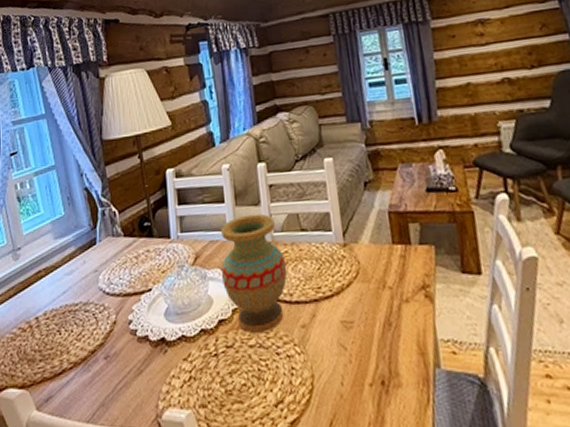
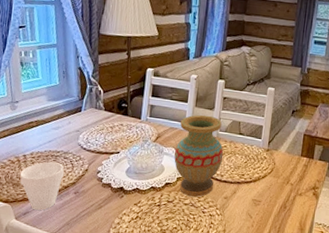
cup: none [34,319,88,393] -> present [19,161,64,211]

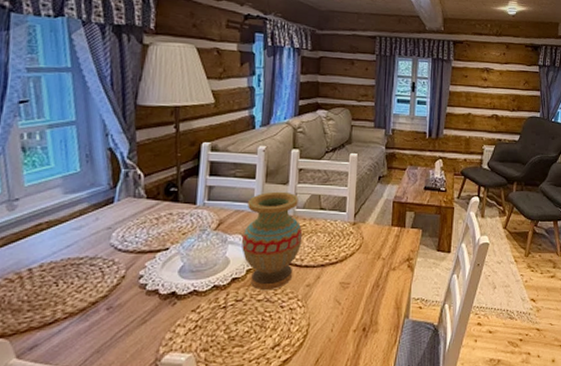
cup: present [19,161,64,211] -> none [22,273,91,341]

